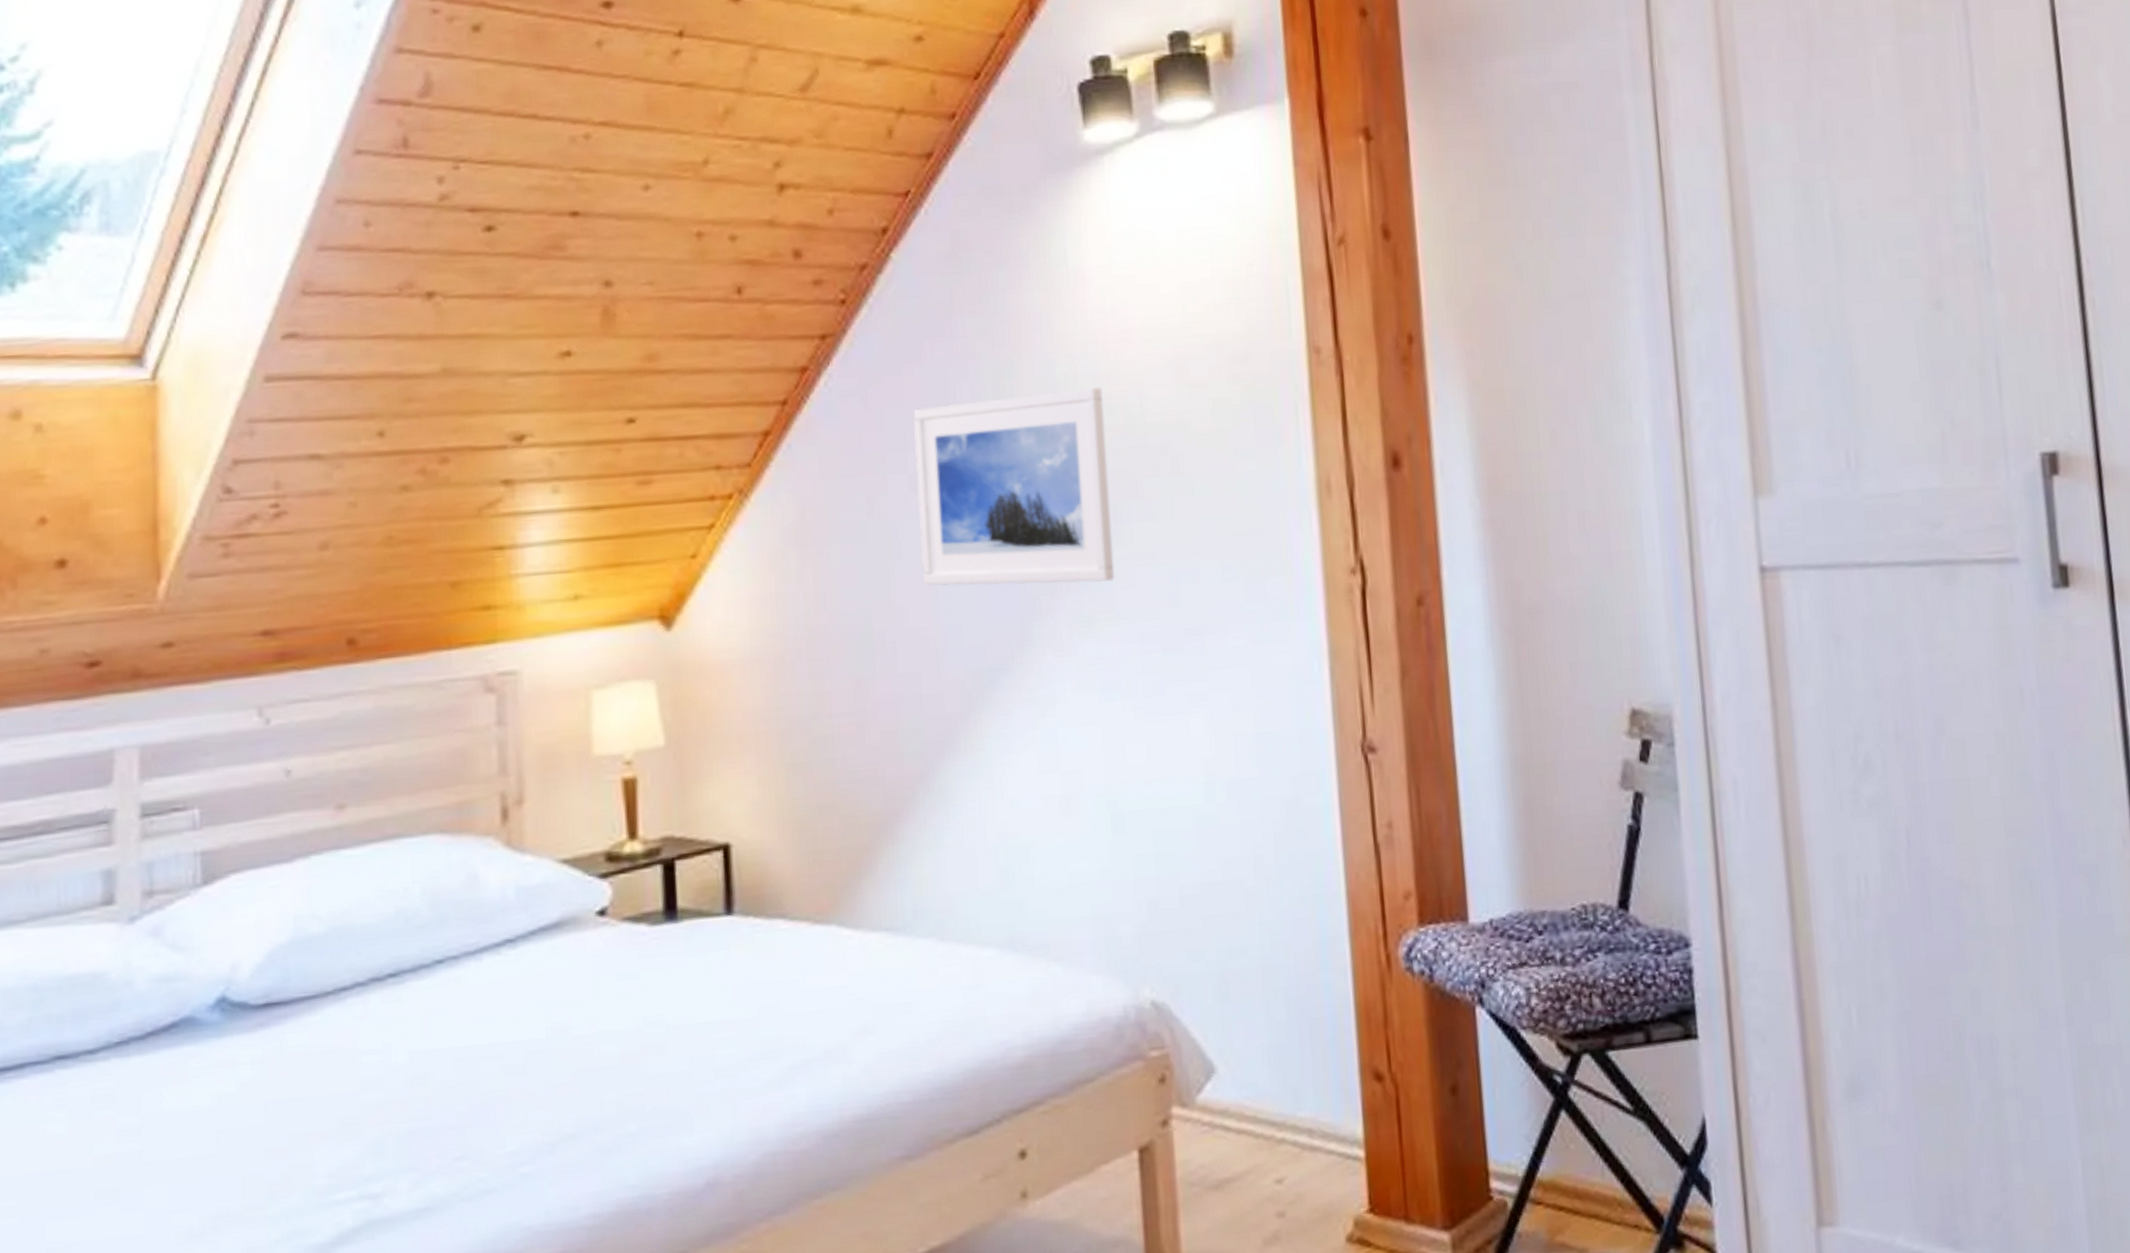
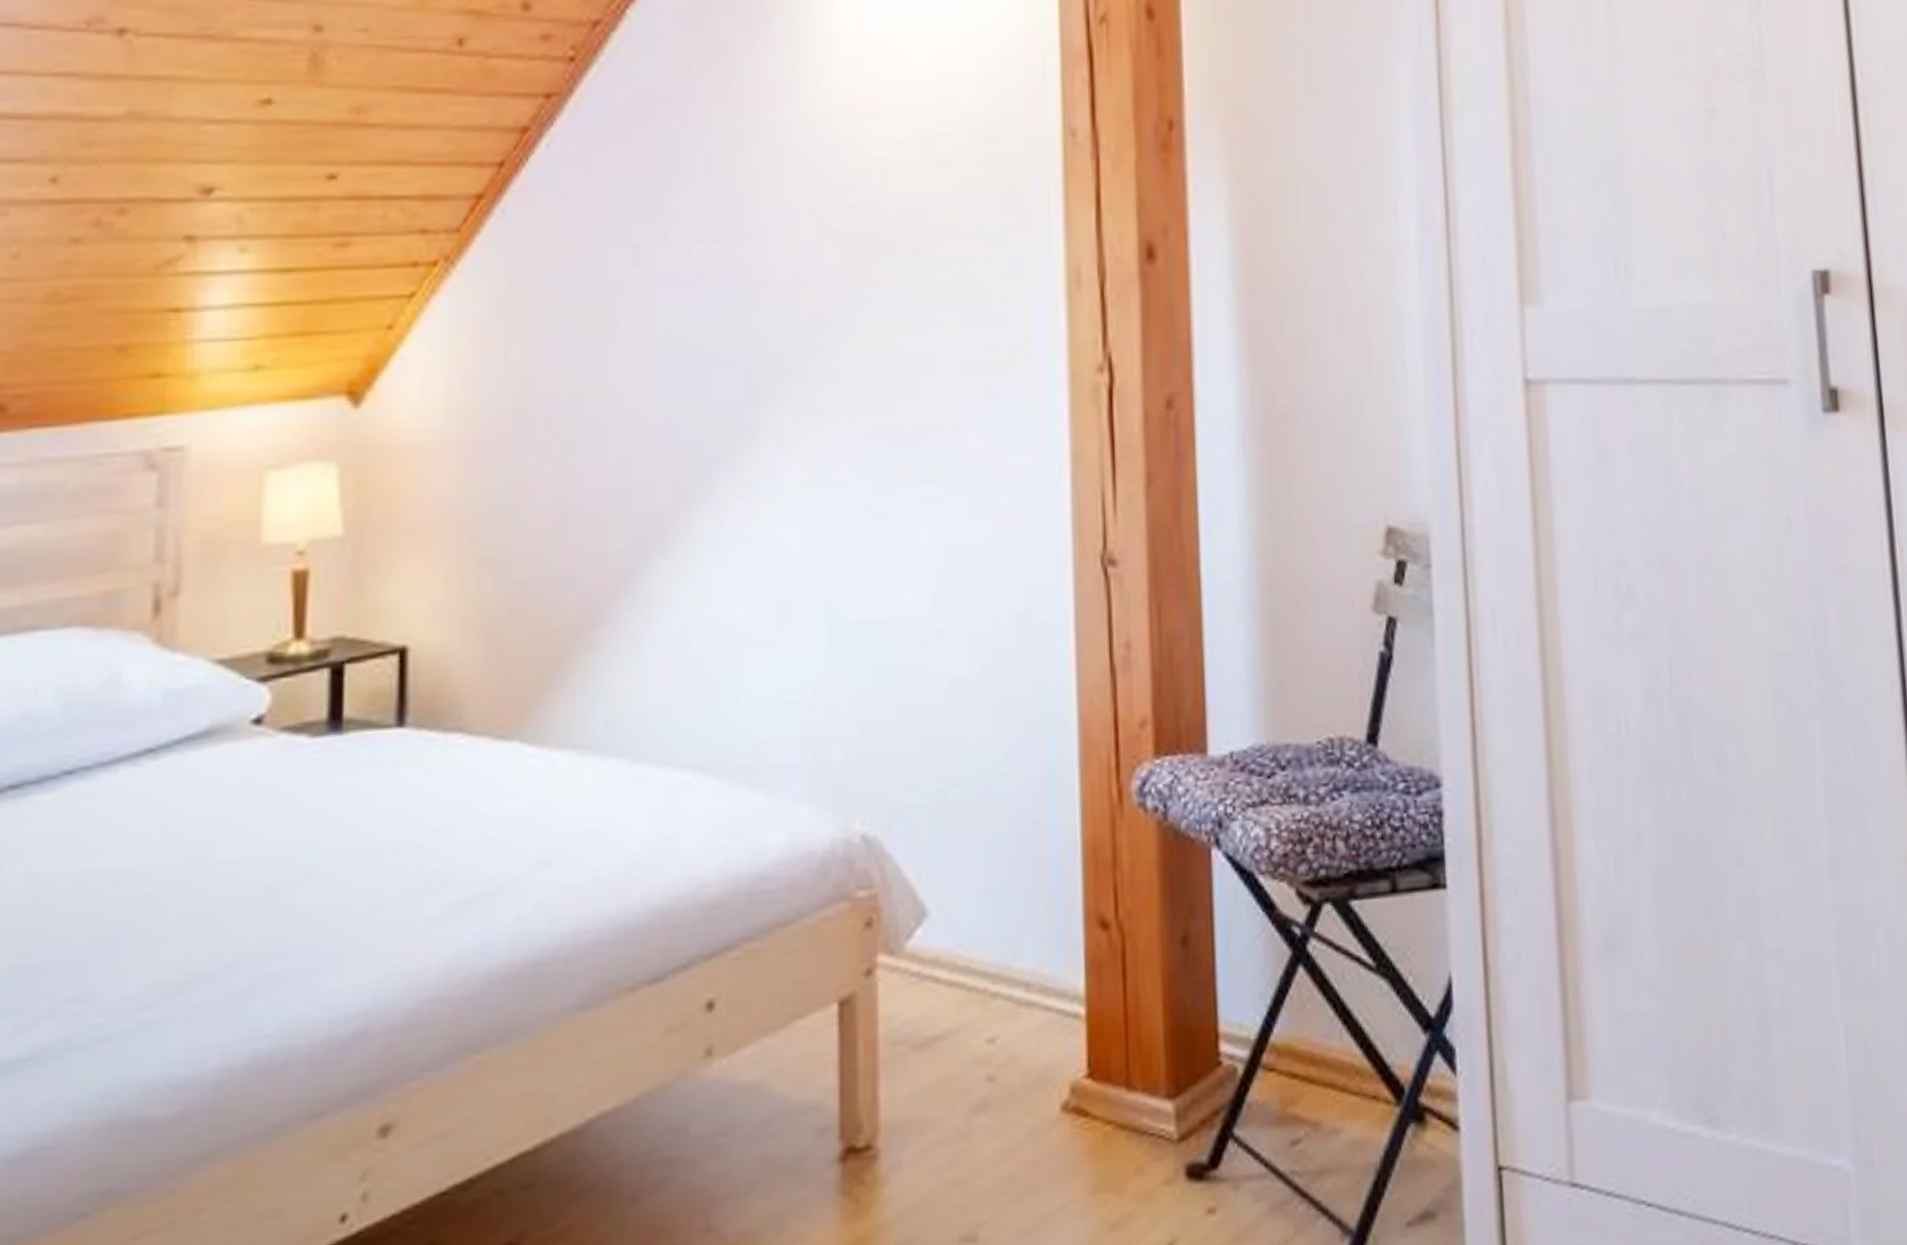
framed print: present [913,387,1115,586] -> none [640,161,847,371]

